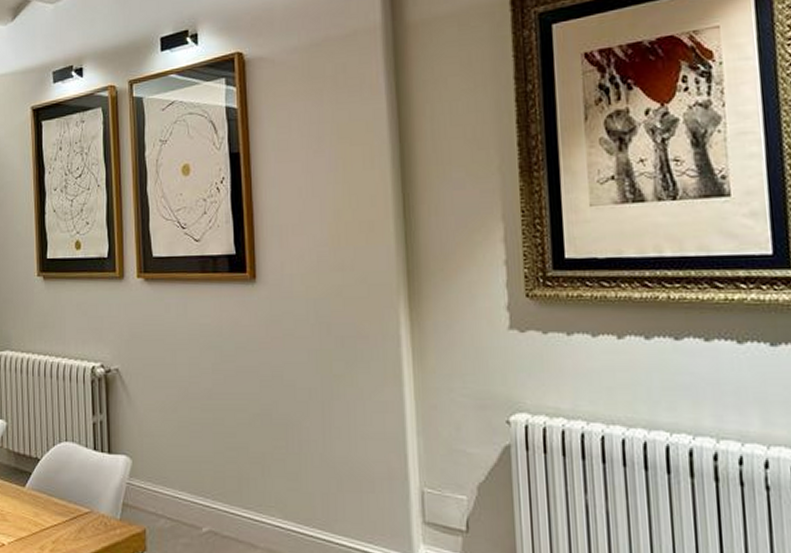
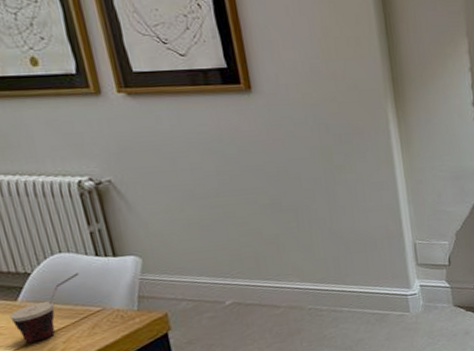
cup: none [17,466,78,536] -> present [9,273,80,343]

